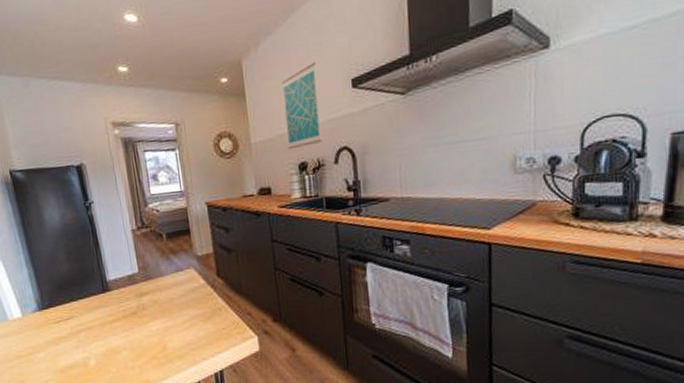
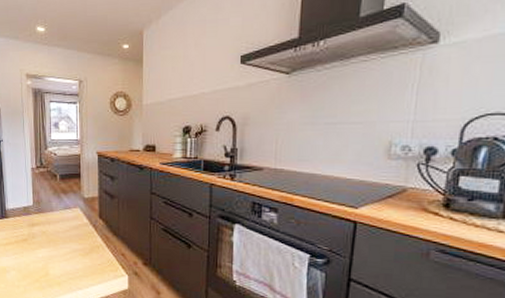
wall art: present [281,61,323,150] -> none [175,37,210,114]

